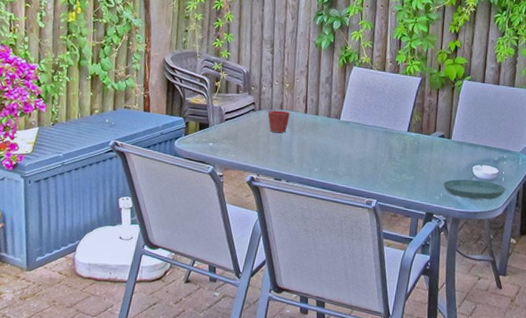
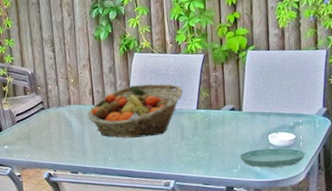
flower pot: present [267,110,290,133] -> none [56,106,79,127]
fruit basket: none [299,98,397,153] -> present [87,83,183,138]

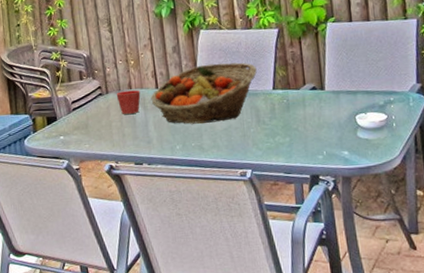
flower pot: none [56,106,79,127] -> present [116,90,141,114]
saucer: present [240,148,306,168] -> none [324,130,400,153]

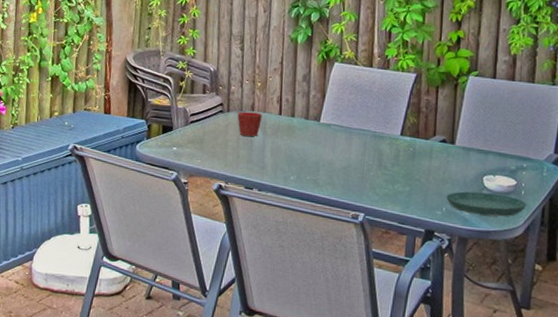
fruit basket: present [150,62,257,124] -> none [272,98,387,160]
saucer: none [324,130,400,153] -> present [446,191,527,217]

